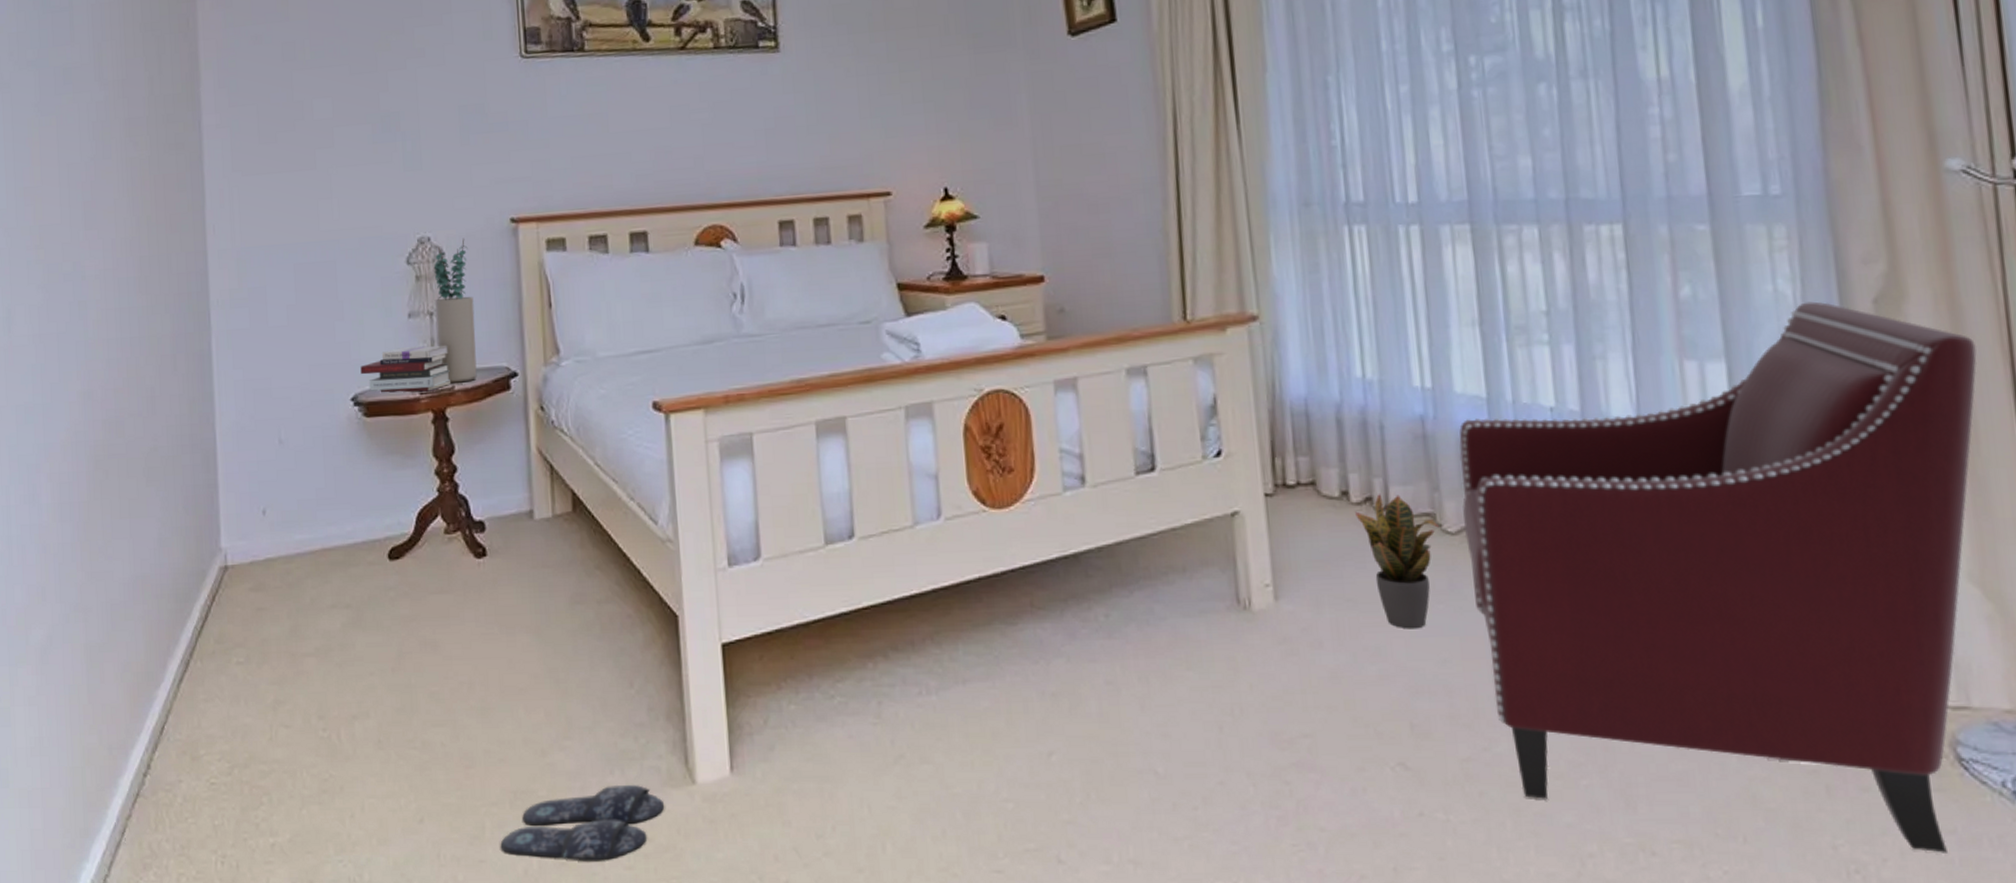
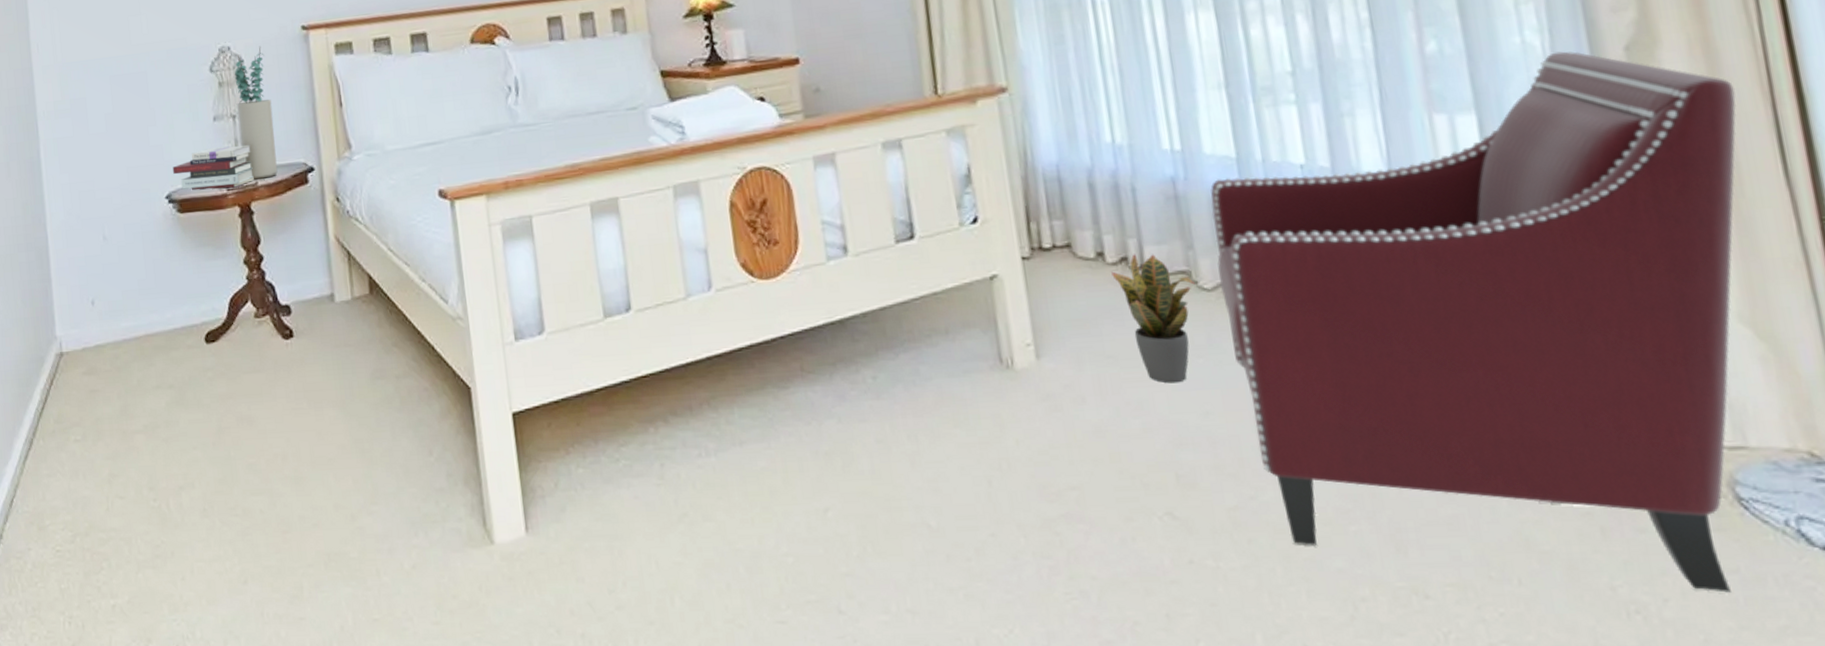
slippers: present [500,785,664,862] -> none [317,546,466,618]

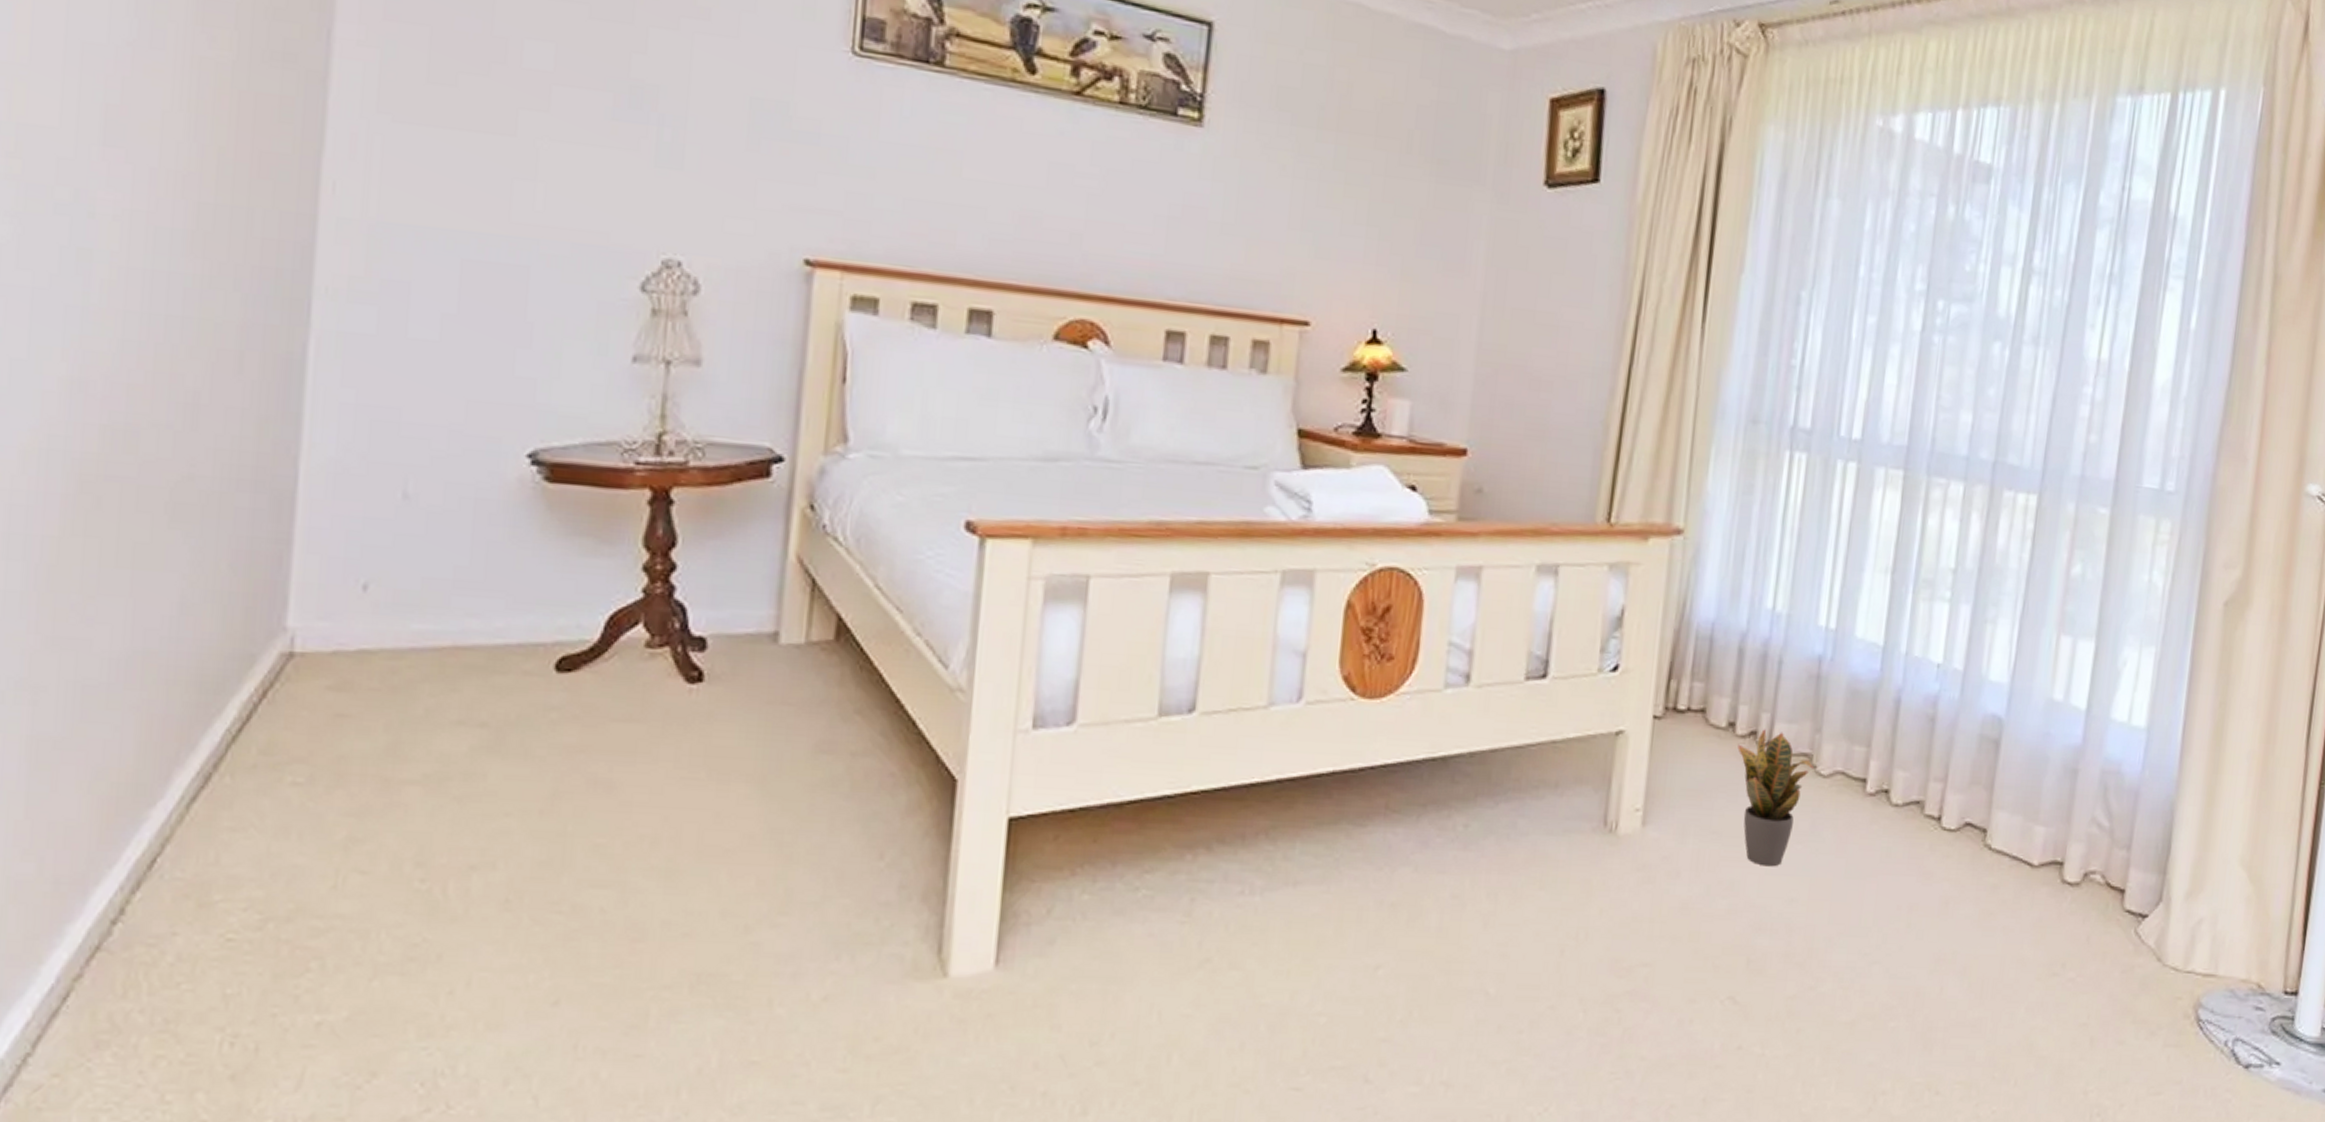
books: present [172,145,254,190] -> none [547,398,687,462]
vase: present [234,46,278,180] -> none [670,271,736,459]
armchair: present [1210,51,1736,593] -> none [1829,596,2293,1101]

